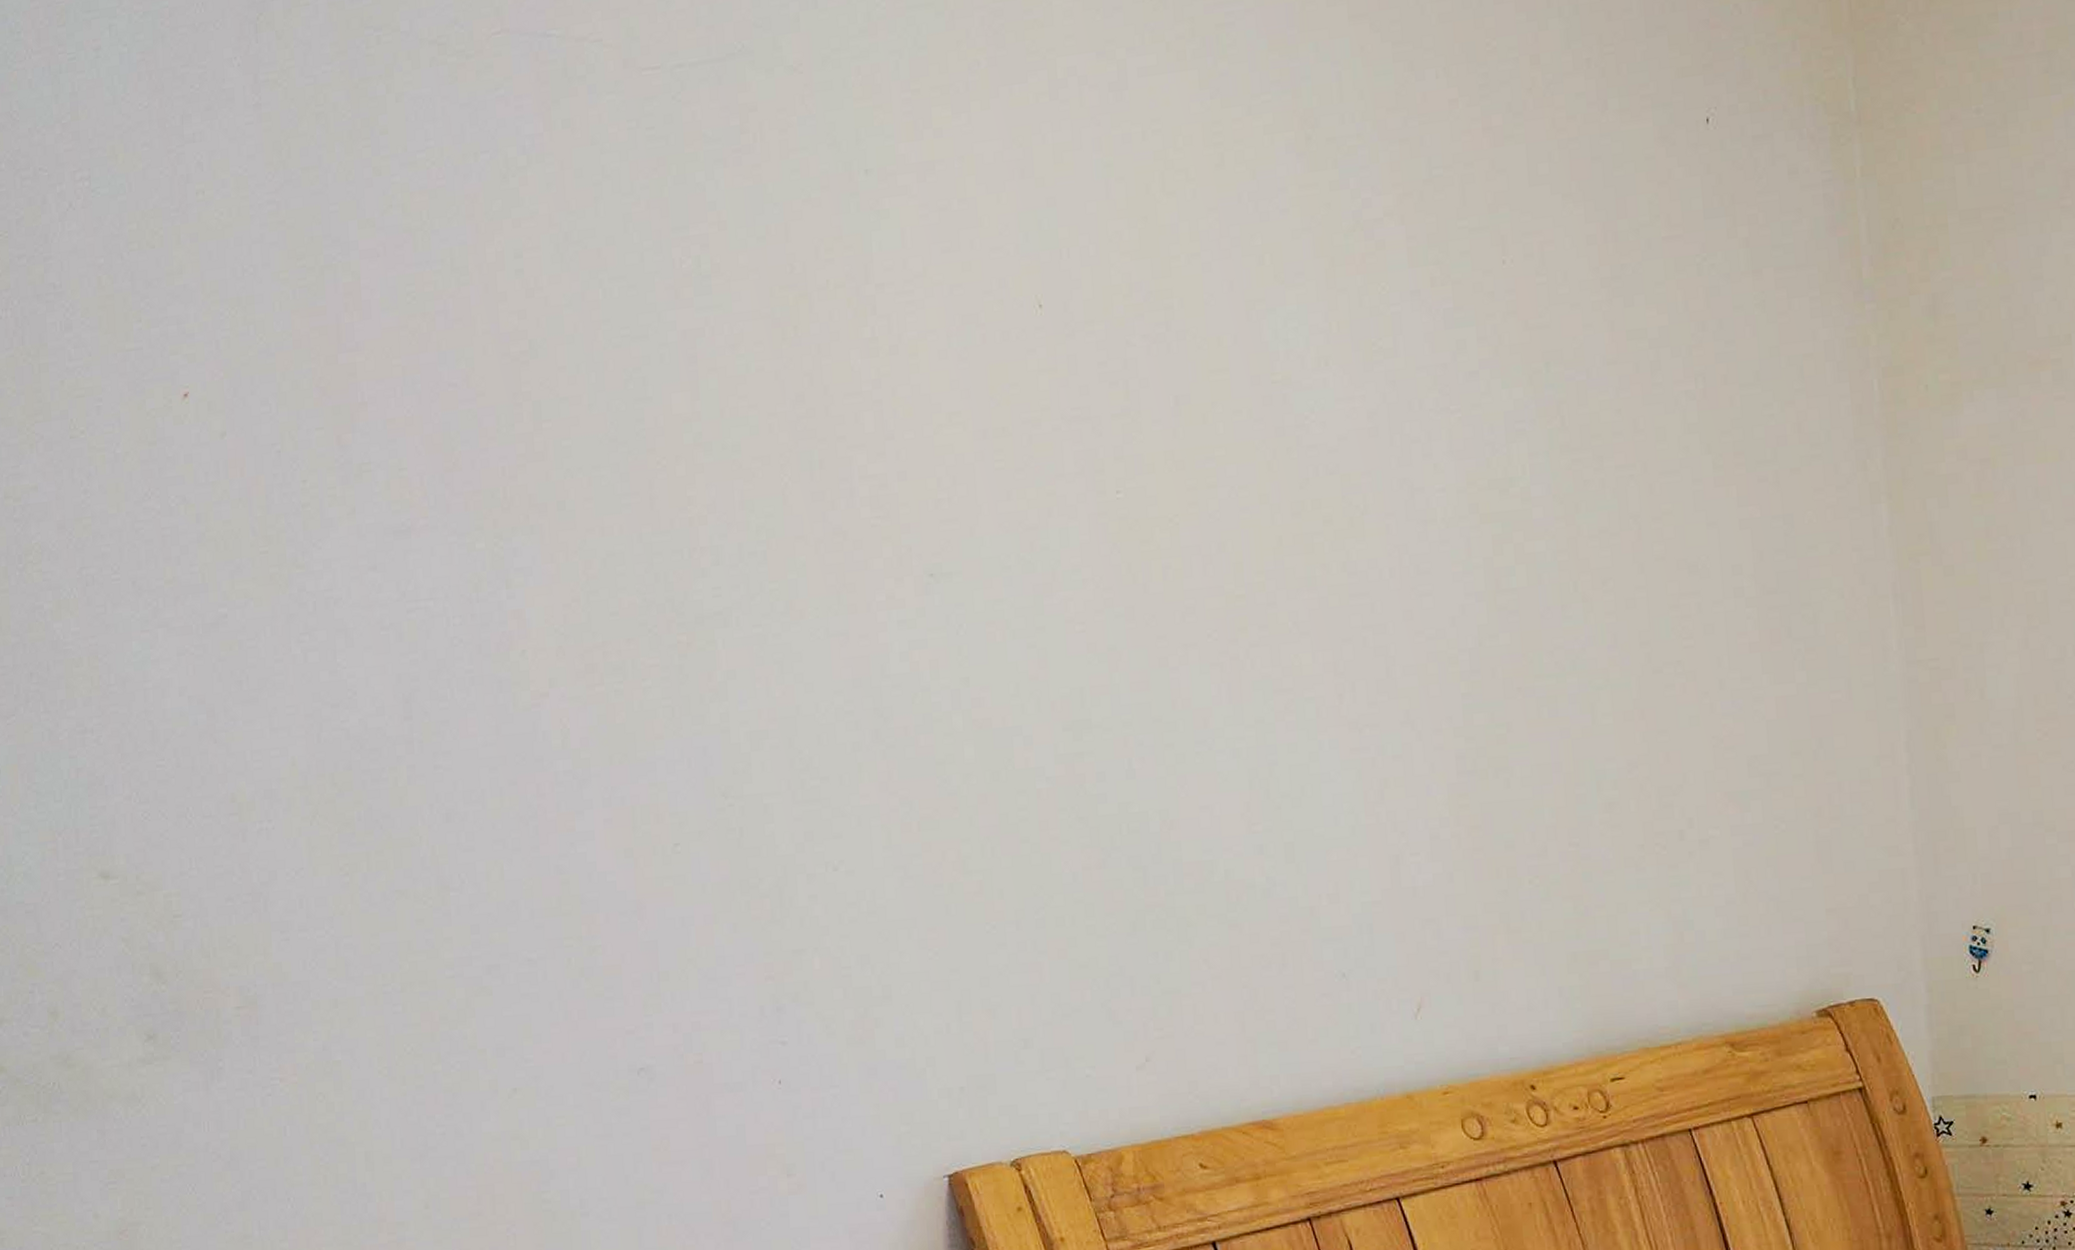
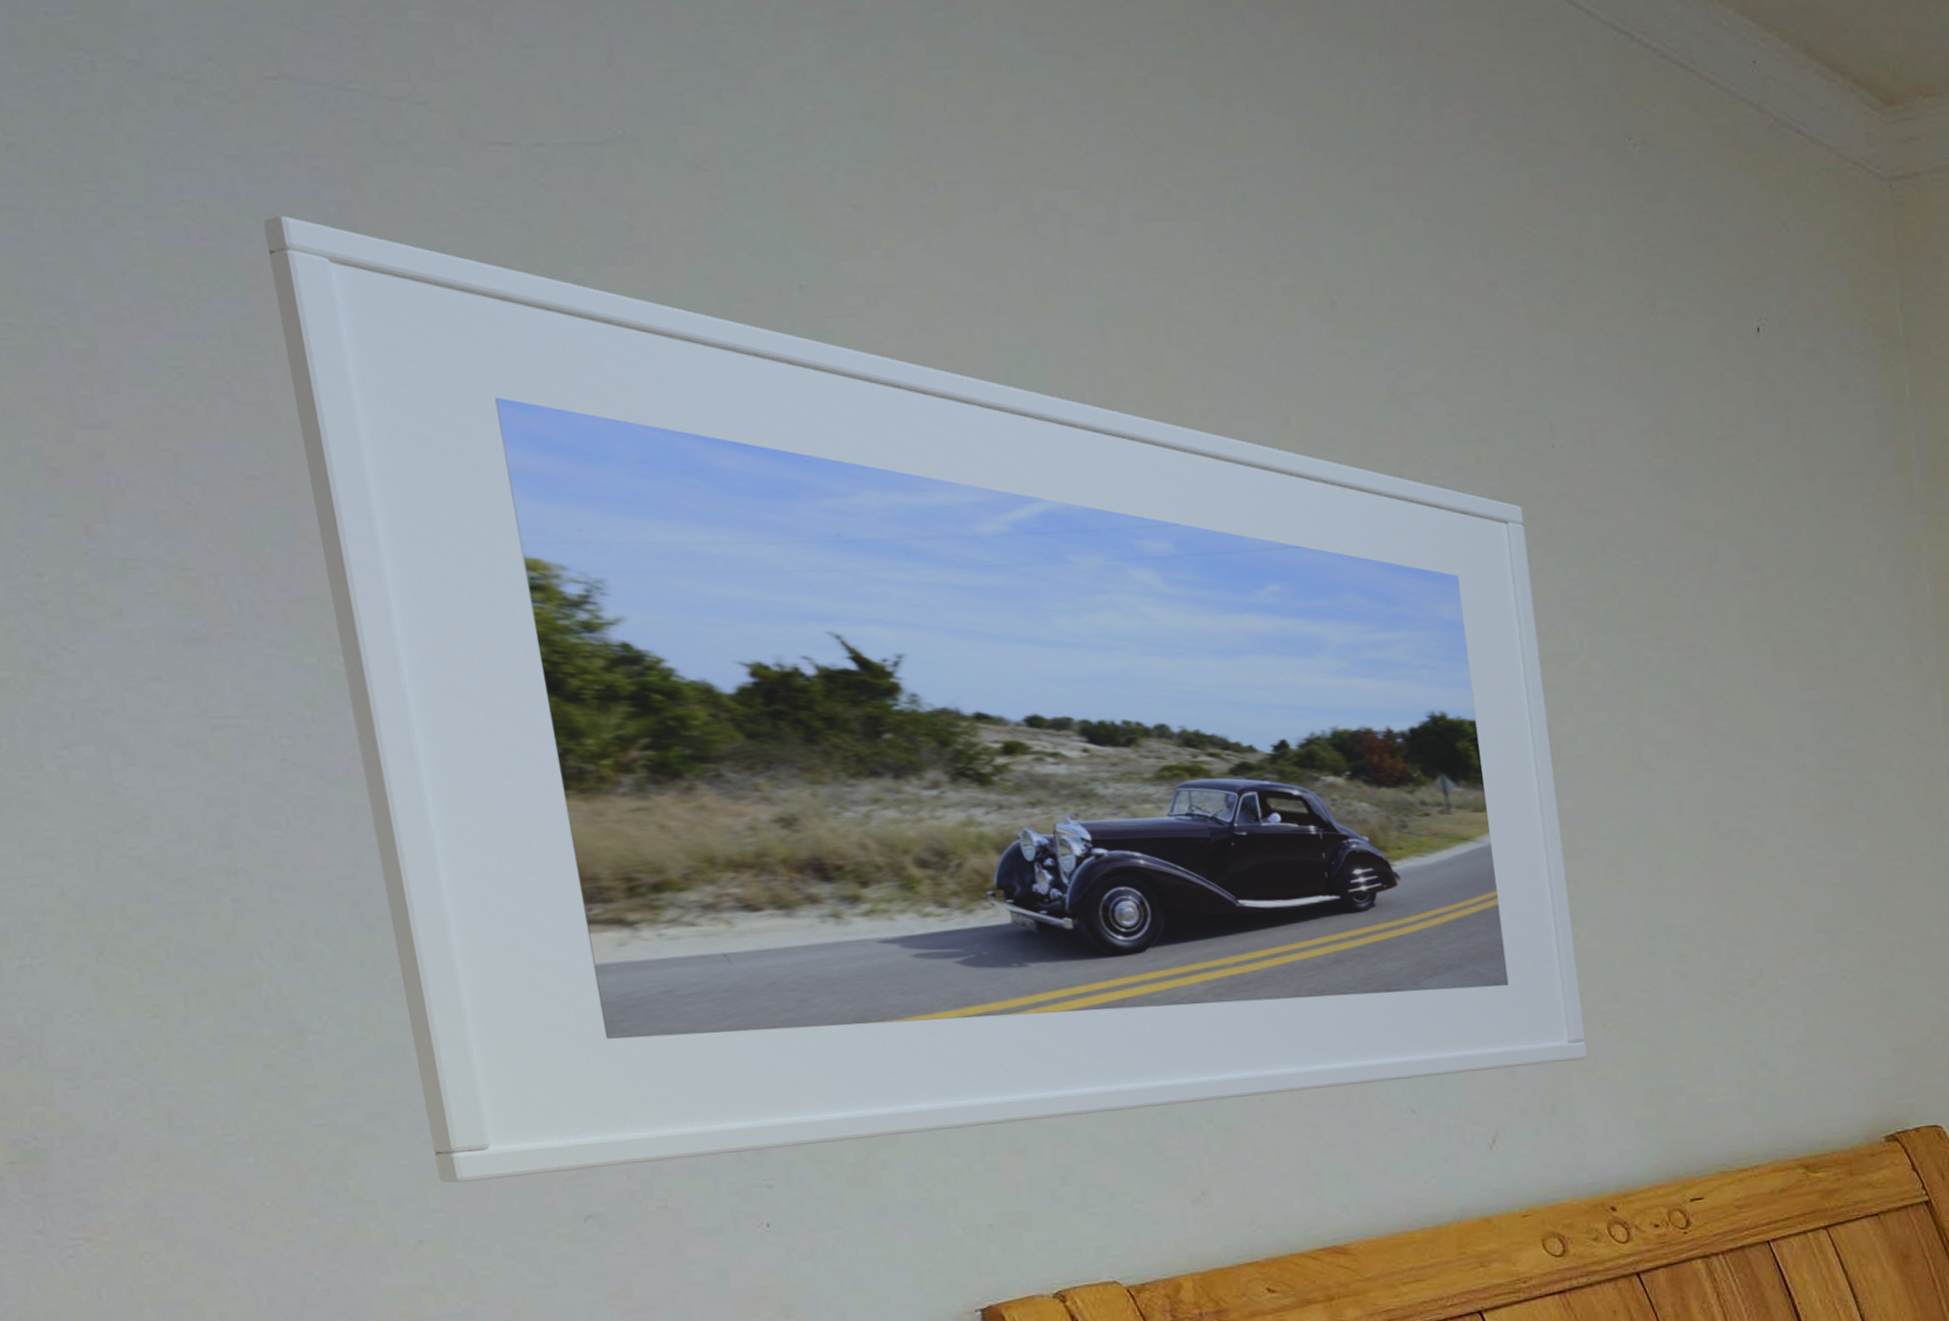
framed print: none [479,152,1514,1034] -> present [262,216,1588,1183]

